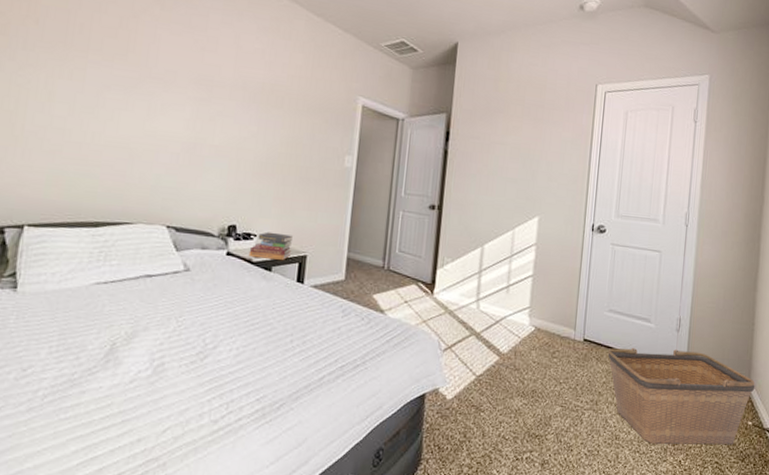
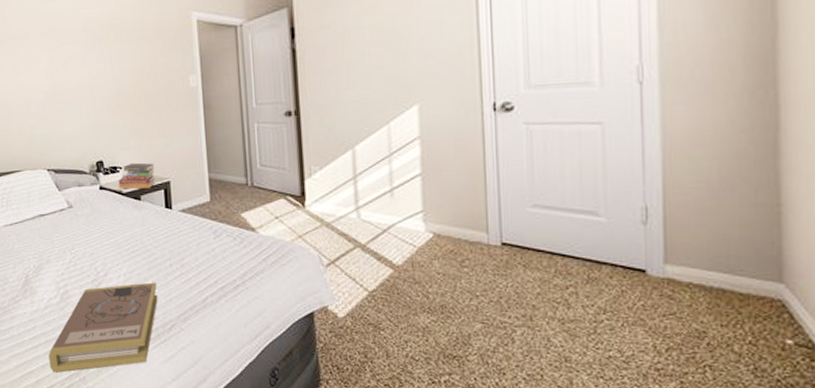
book: none [121,357,273,458] -> present [49,282,158,373]
bicycle basket: present [607,347,755,445] -> none [538,248,793,371]

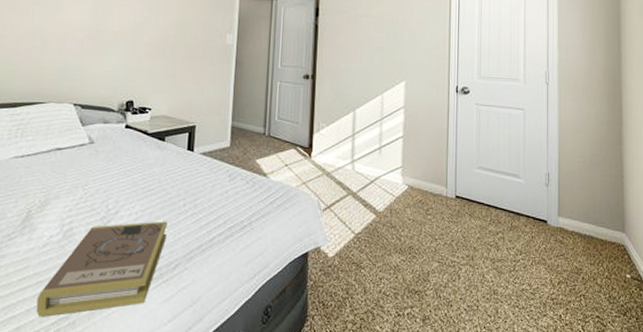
books: present [118,162,156,189] -> none [144,105,183,130]

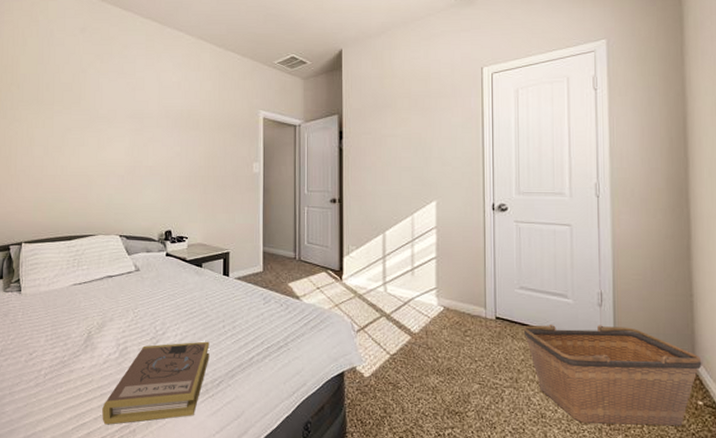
bicycle basket: none [480,202,630,299] -> present [523,324,702,427]

